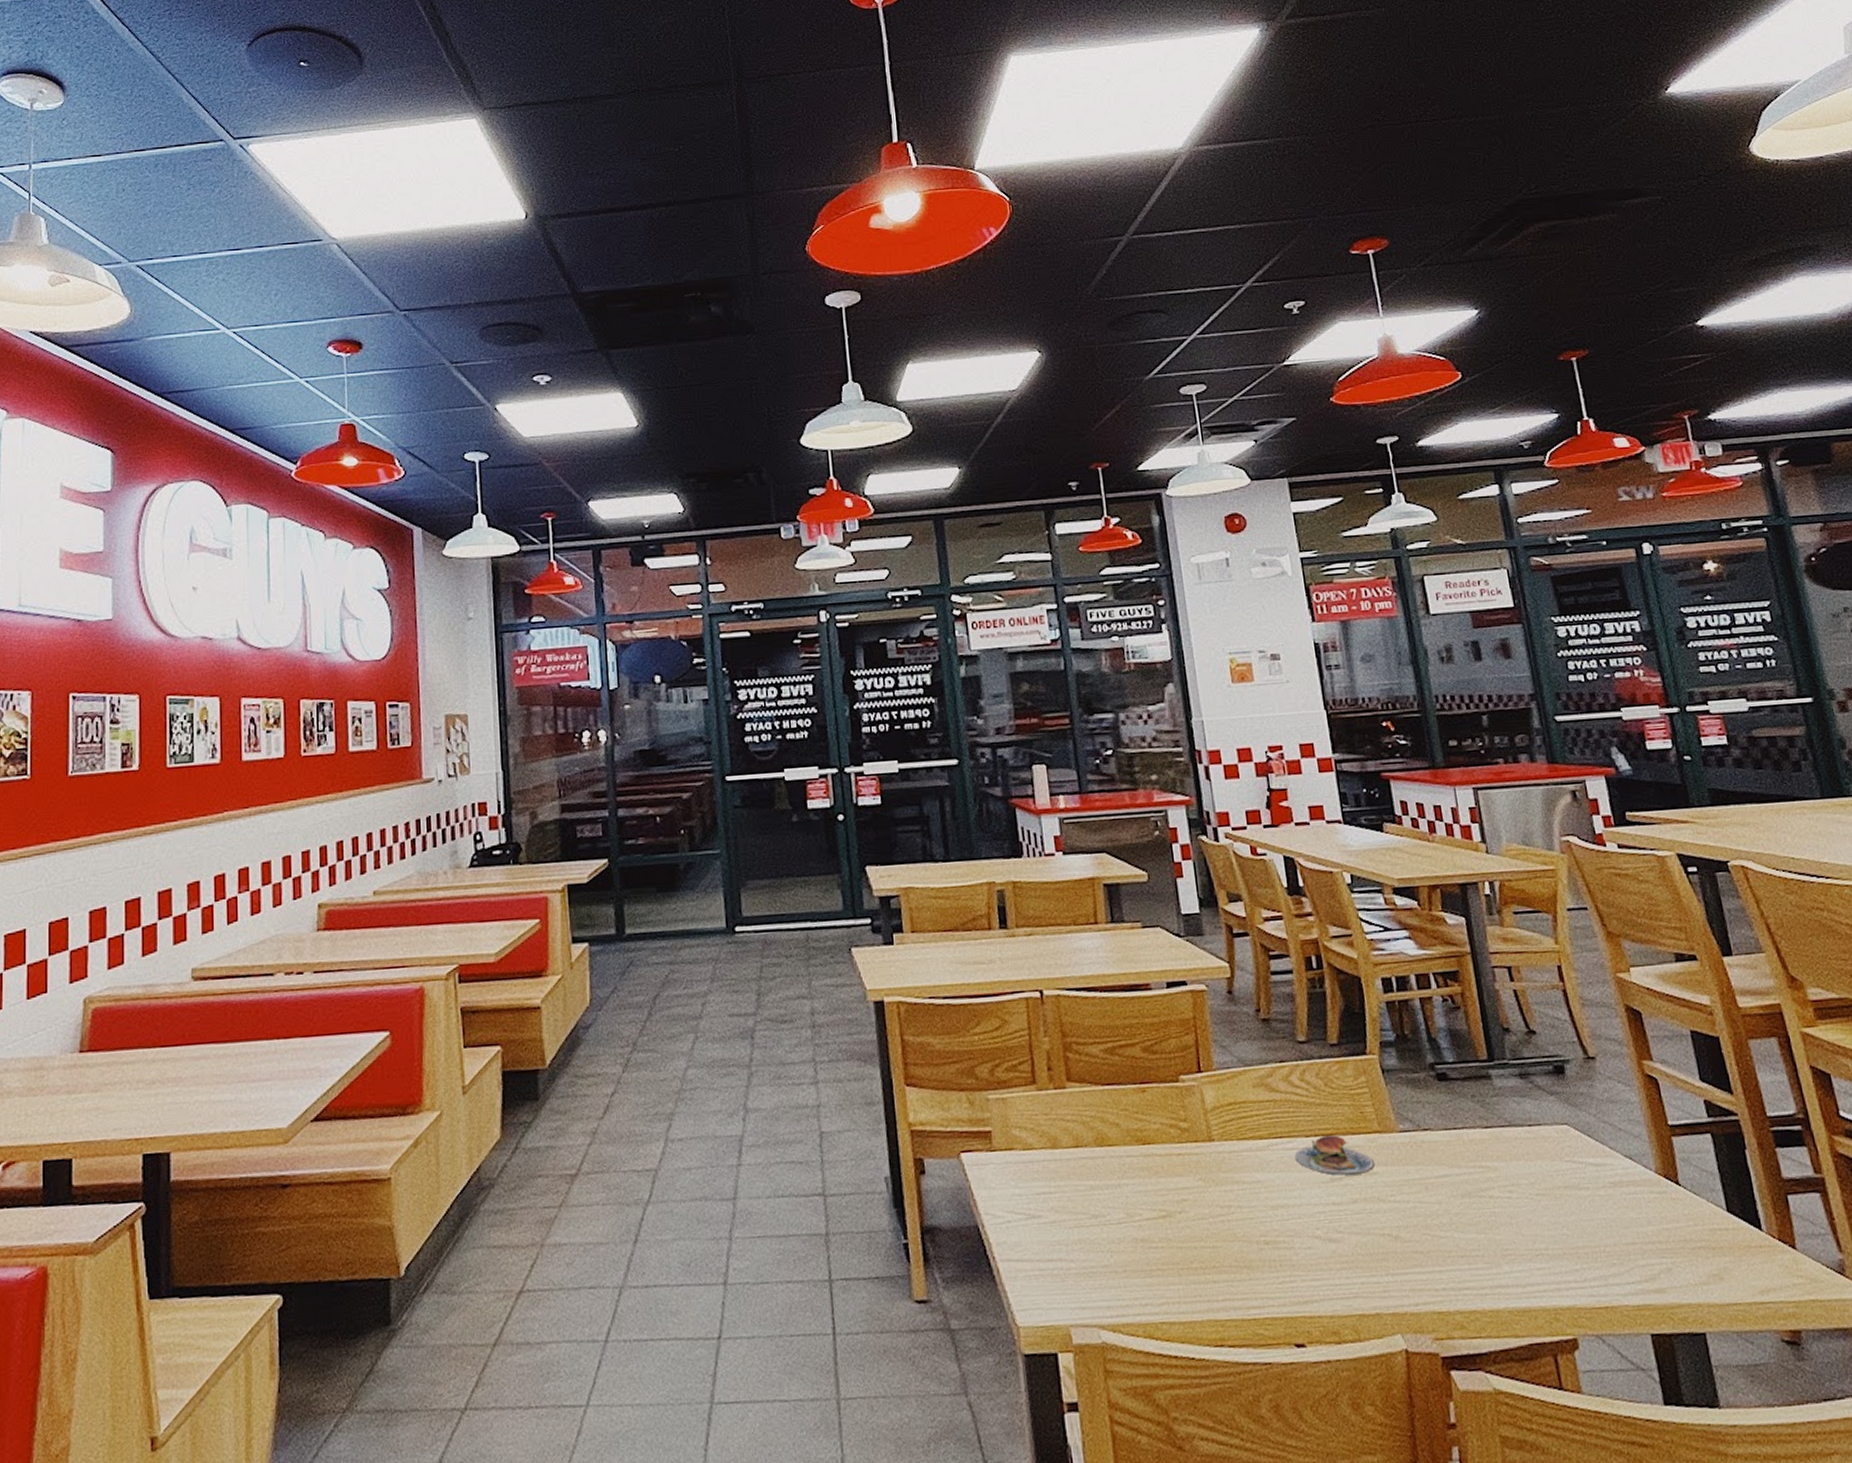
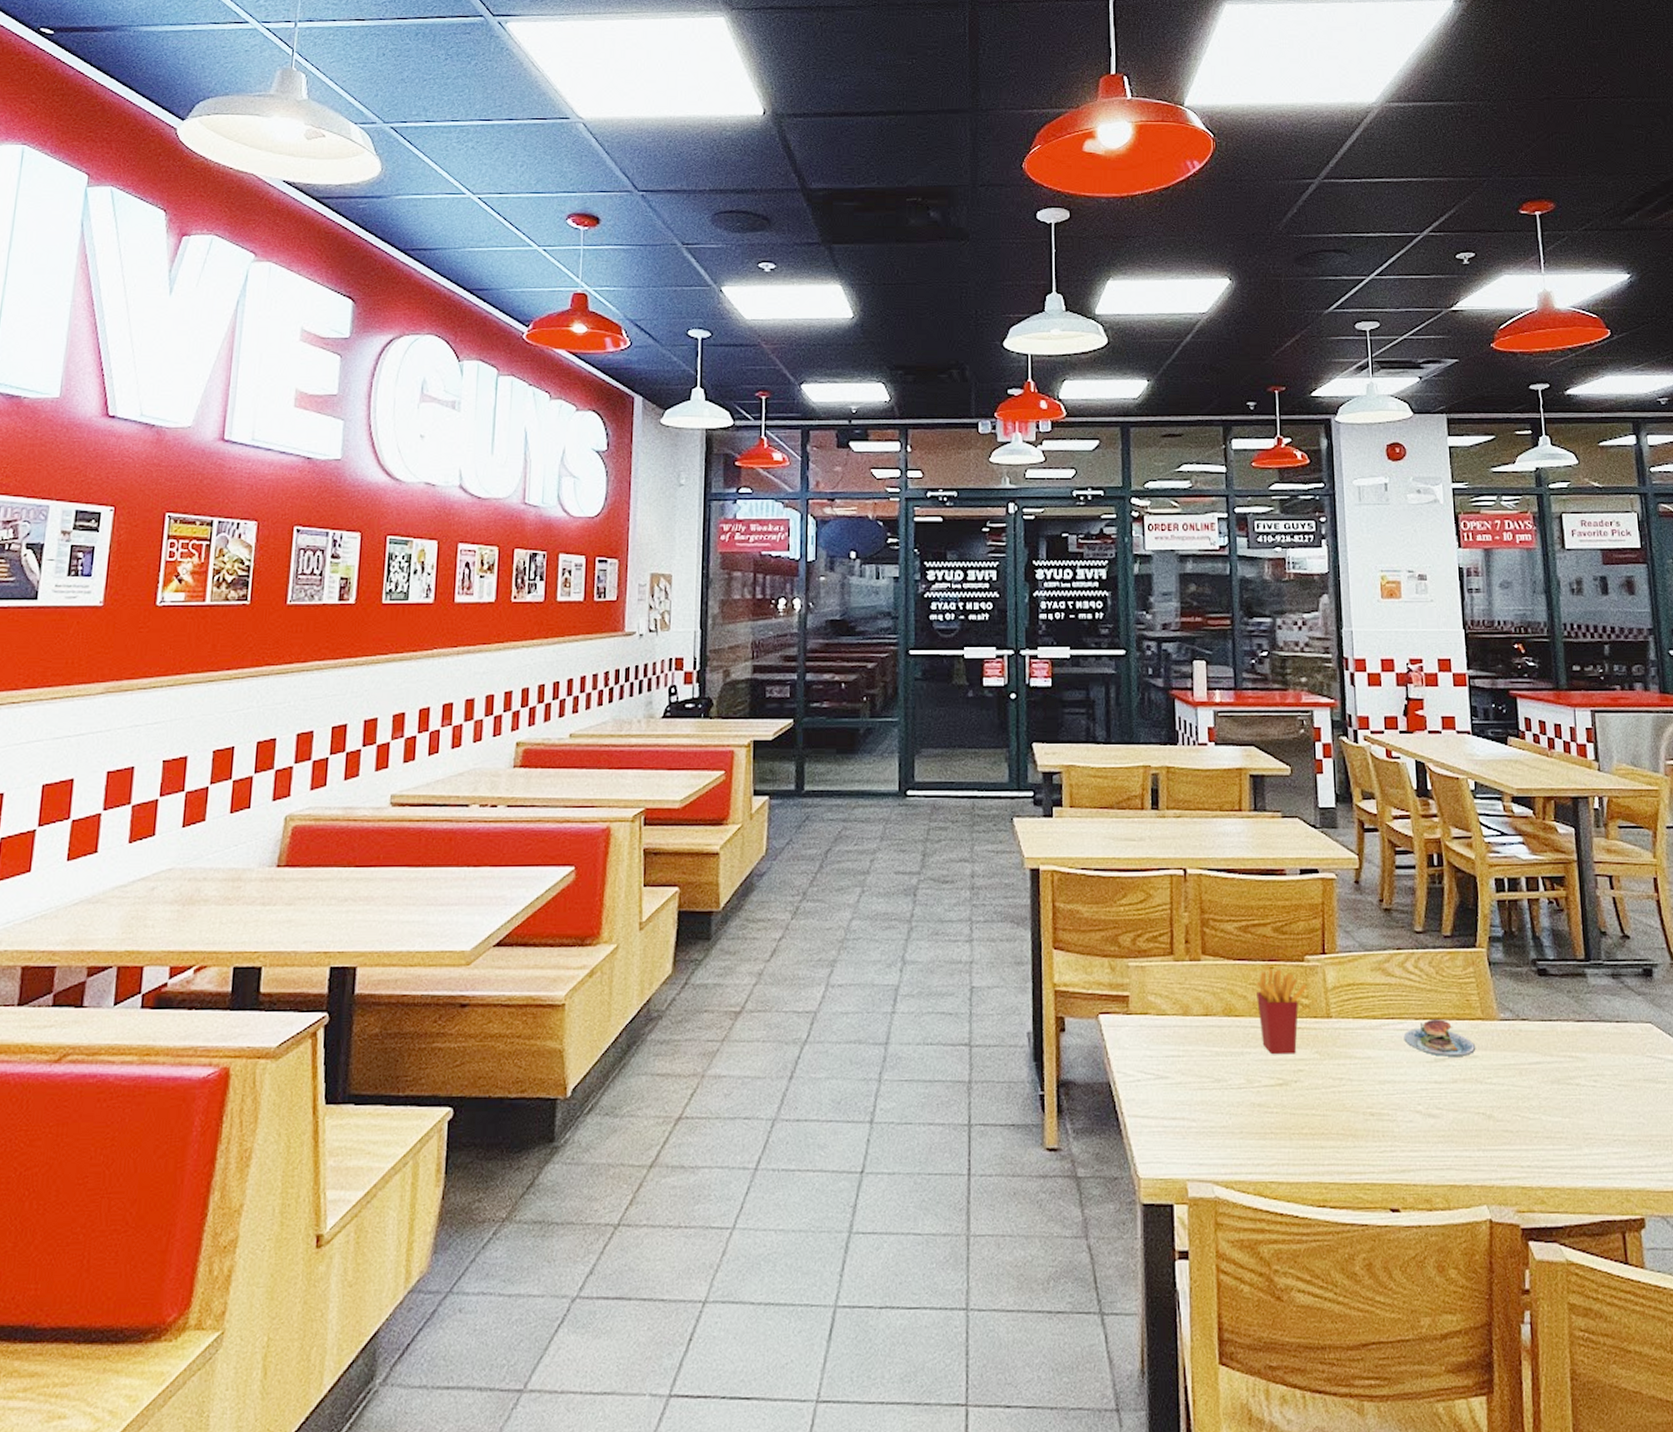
french fries: none [1128,1092,1185,1185] -> present [1256,969,1307,1055]

